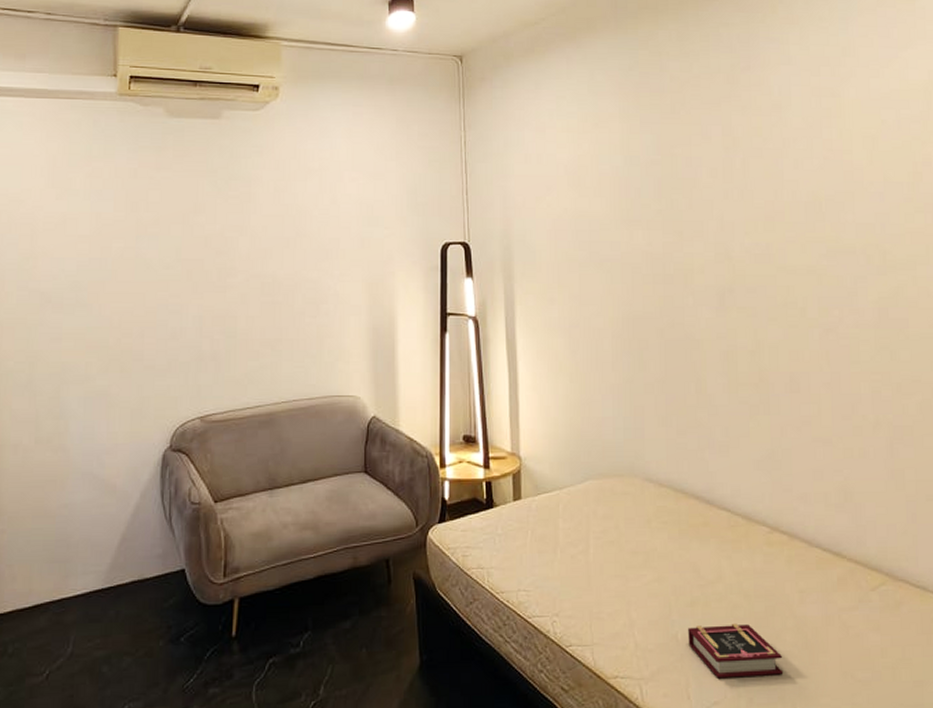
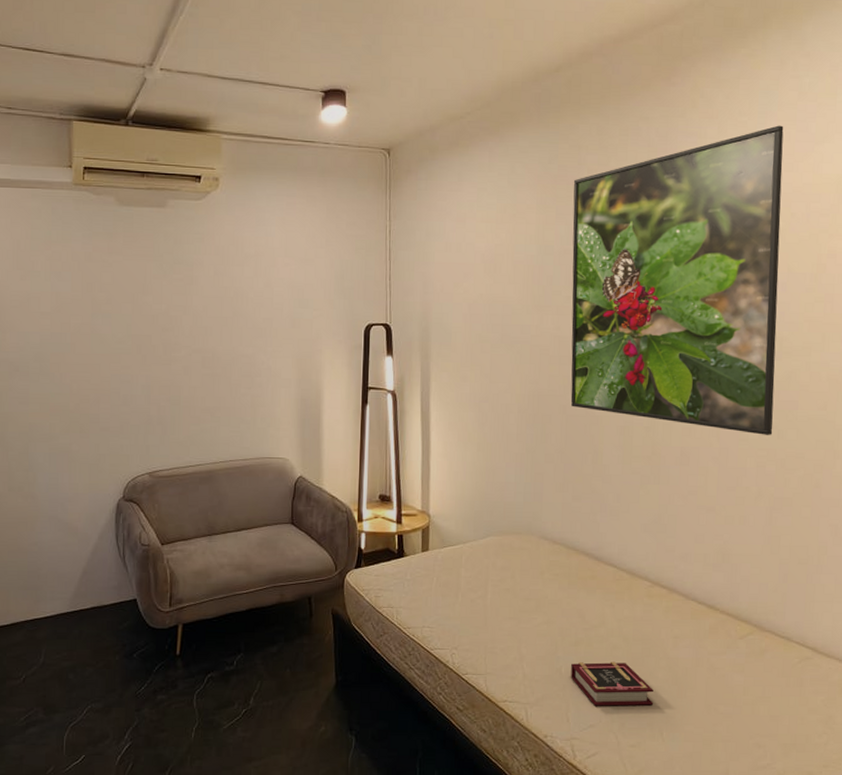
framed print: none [656,31,885,357] -> present [570,125,784,435]

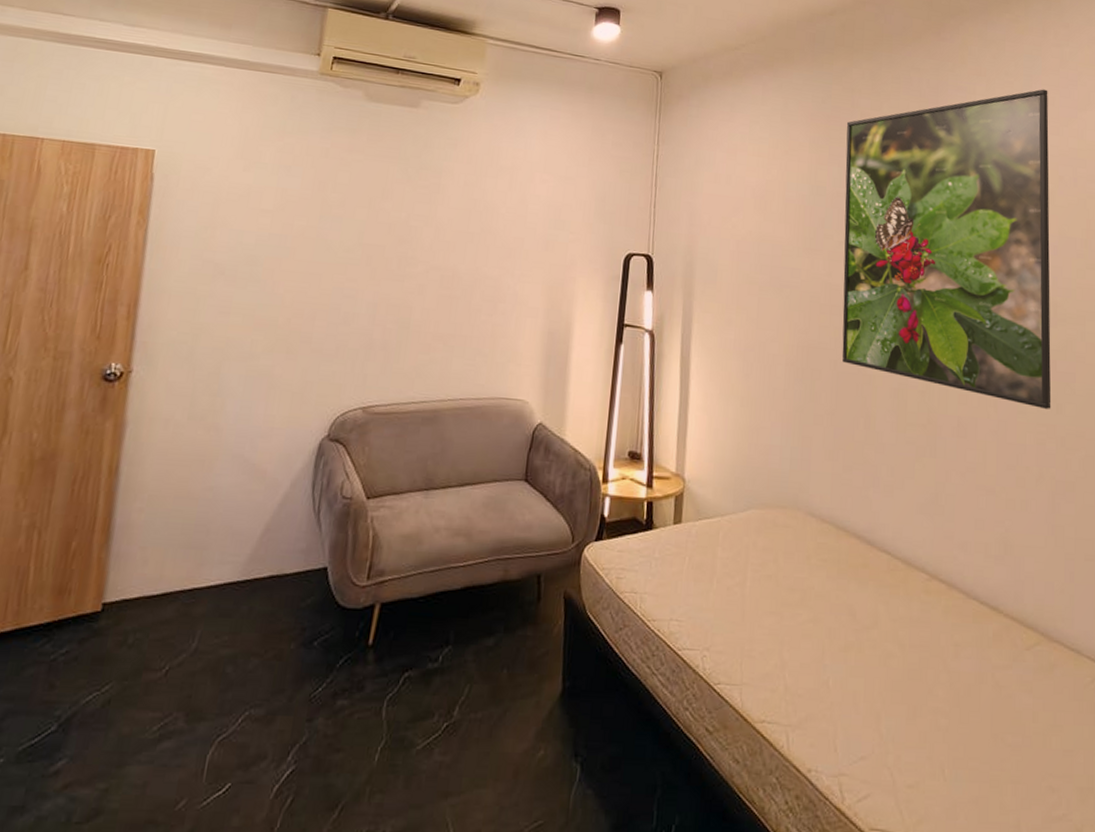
book: present [571,661,654,706] -> none [839,673,934,733]

